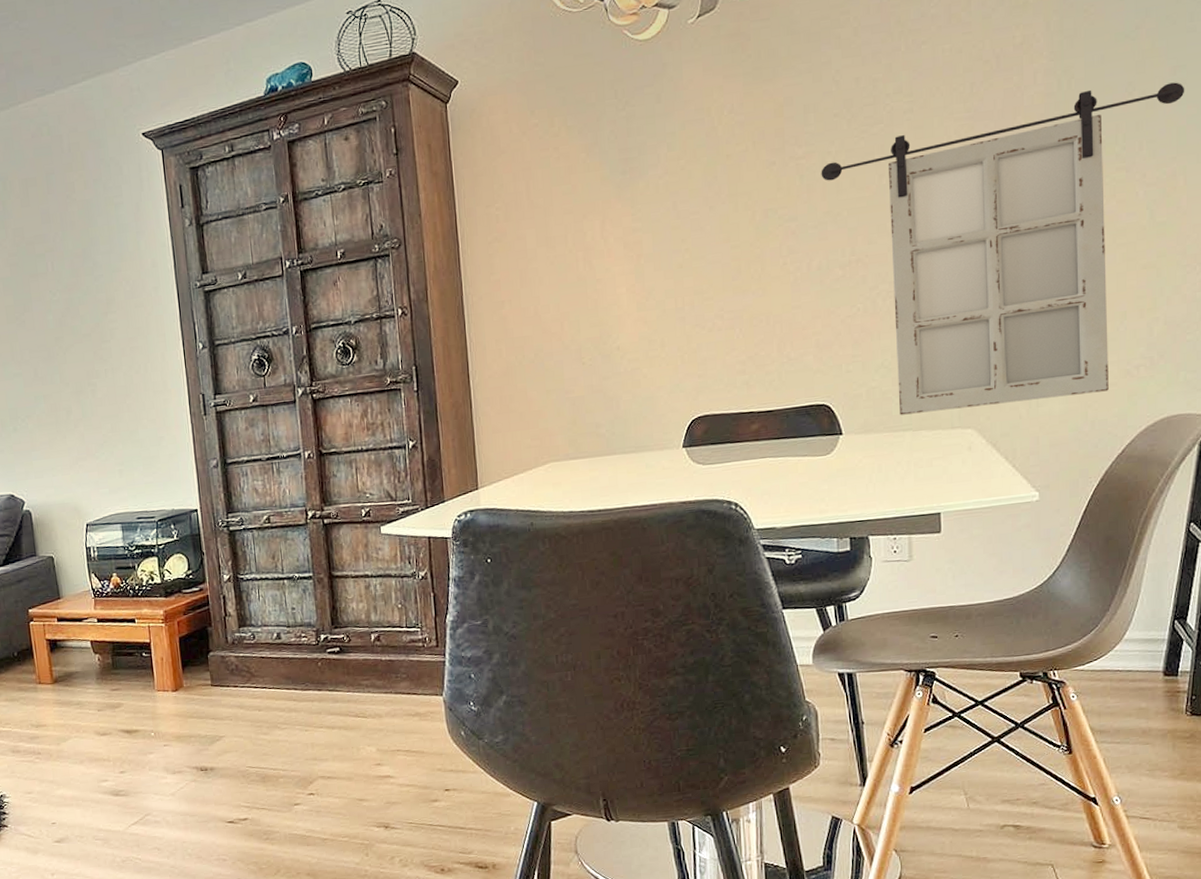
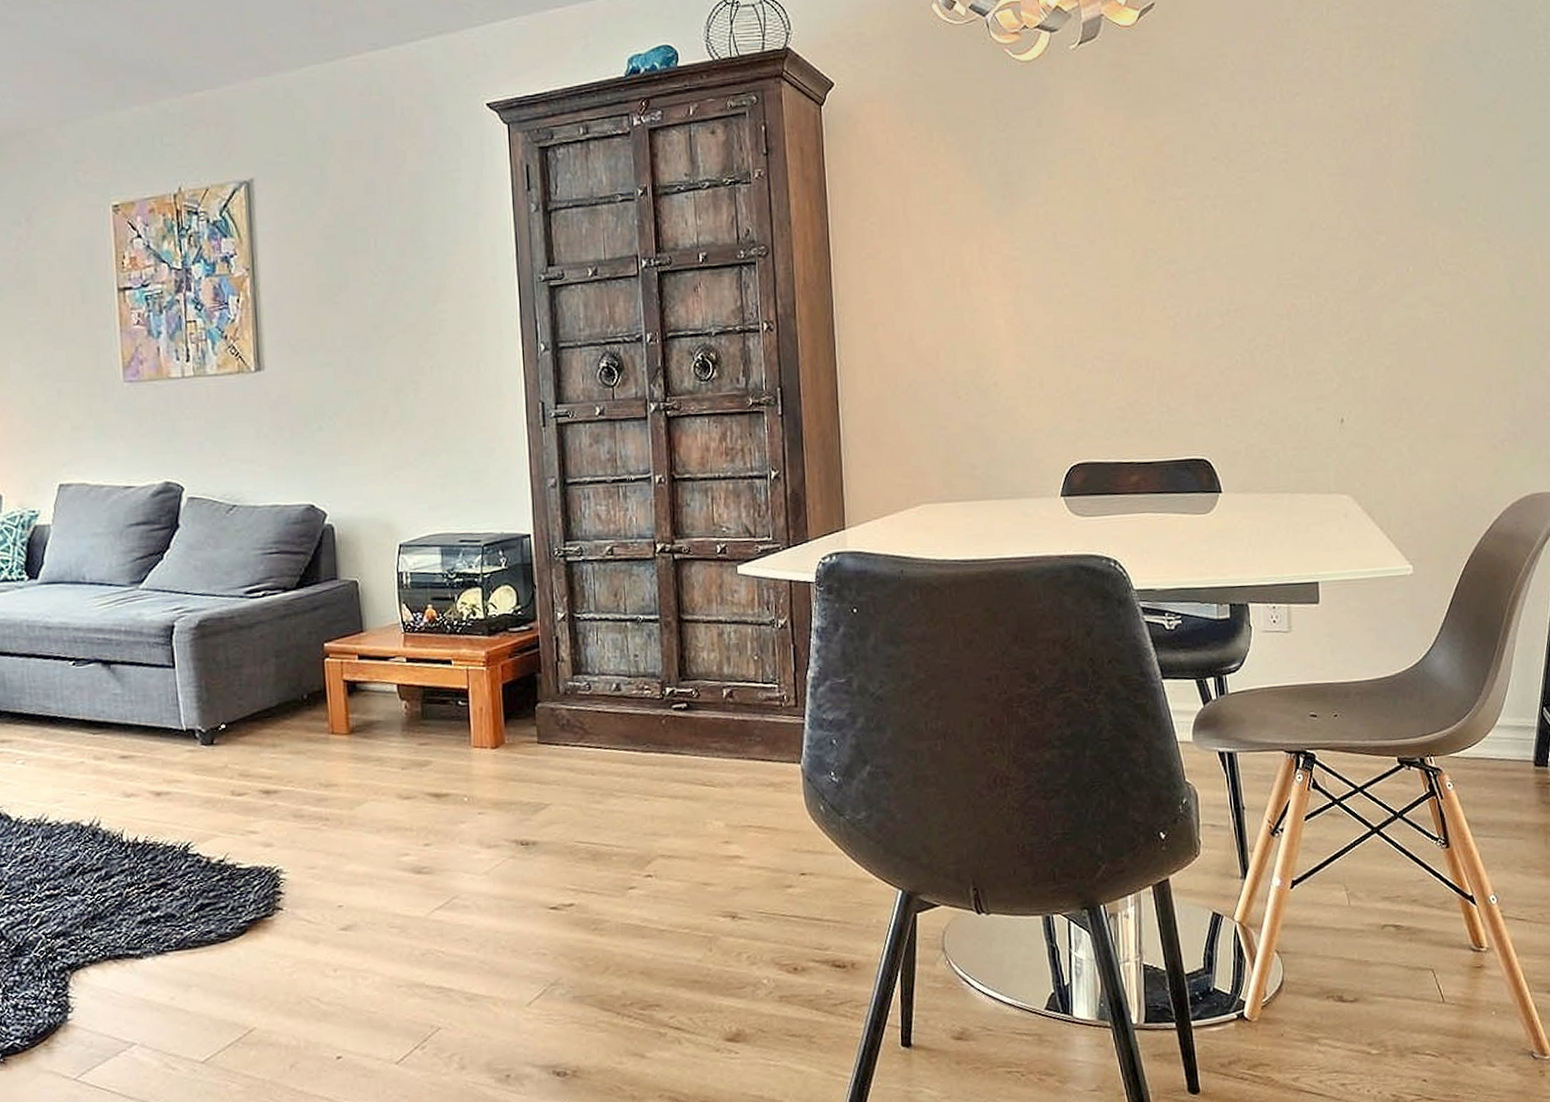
home mirror: present [821,82,1185,415] -> none [1200,158,1539,476]

